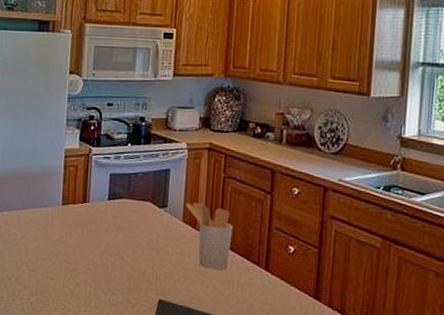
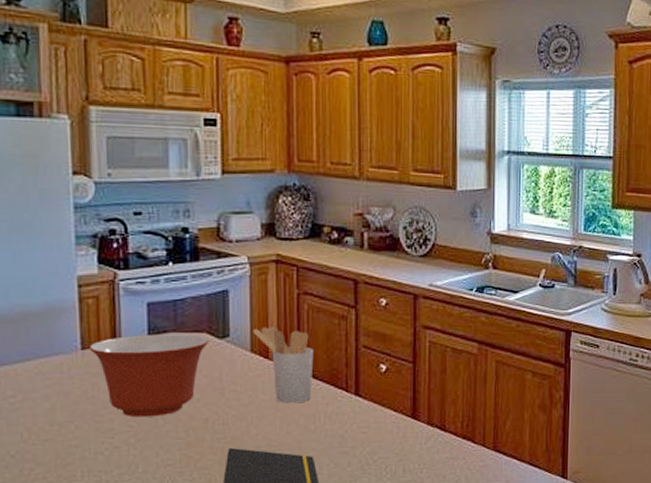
mixing bowl: none [67,198,152,264] -> present [90,334,210,418]

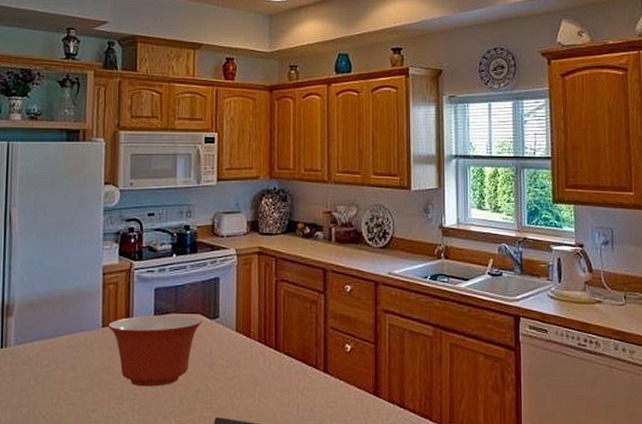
utensil holder: present [253,325,314,403] -> none [238,308,288,377]

